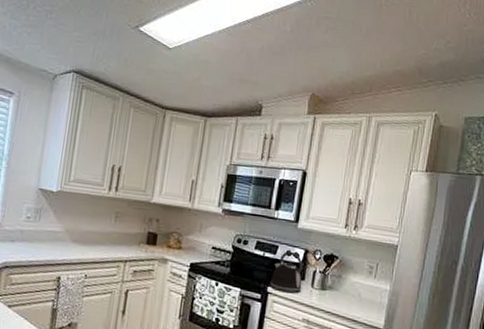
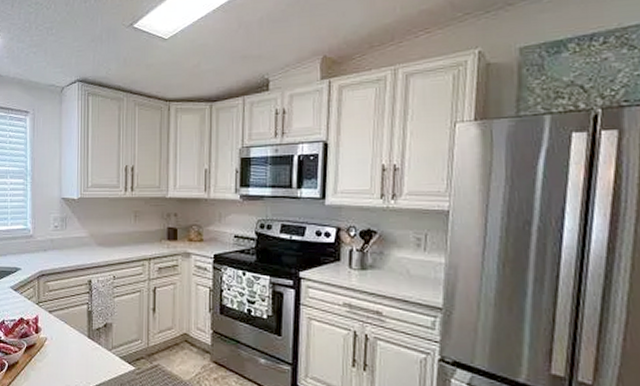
kettle: present [269,251,303,294] -> none [301,231,338,277]

